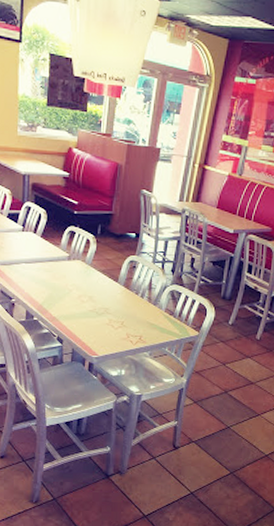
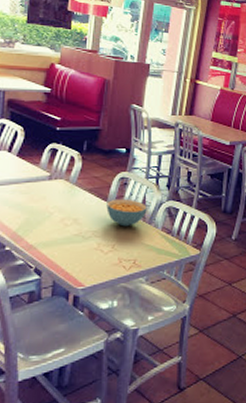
cereal bowl: none [117,280,153,306] -> present [106,198,147,227]

